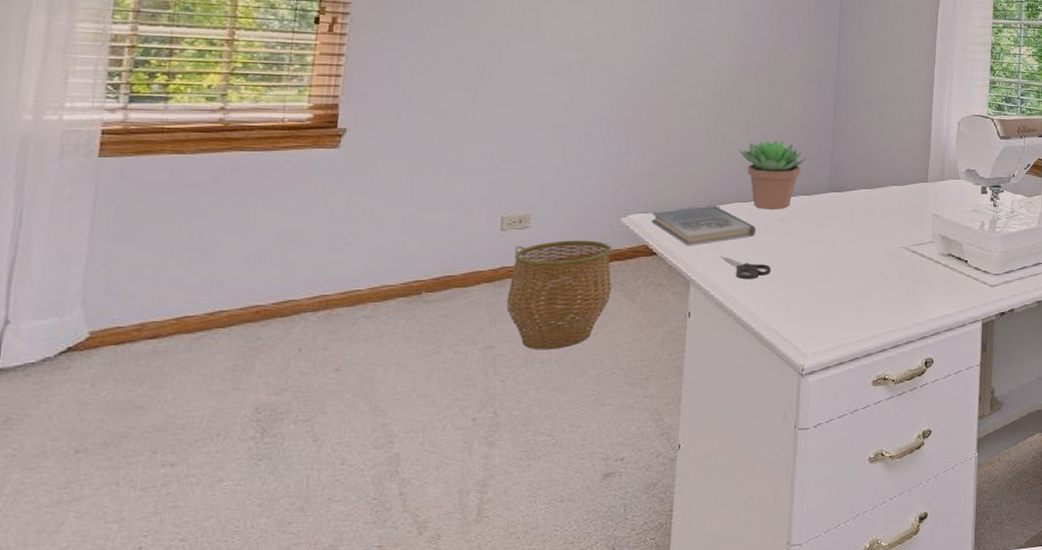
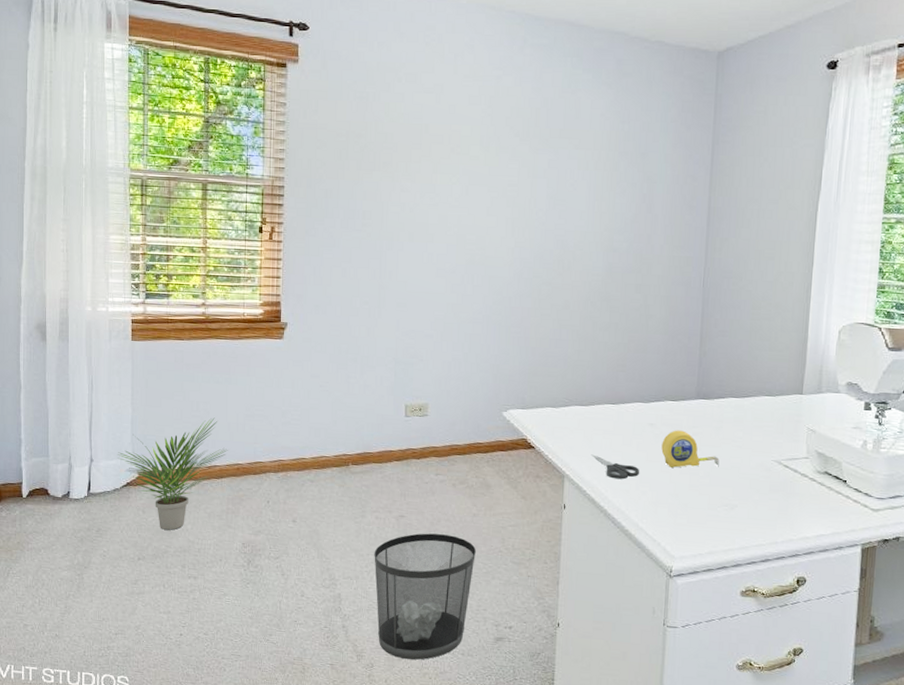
potted plant: none [54,249,243,406] -> present [117,417,228,530]
waste bin: none [449,362,584,521] -> present [374,533,477,660]
basket: present [506,240,613,350] -> none [413,429,497,525]
book: present [651,205,756,246] -> none [528,405,624,443]
succulent plant: present [739,140,807,210] -> none [607,343,674,414]
tape measure: none [793,224,851,262] -> present [661,430,719,468]

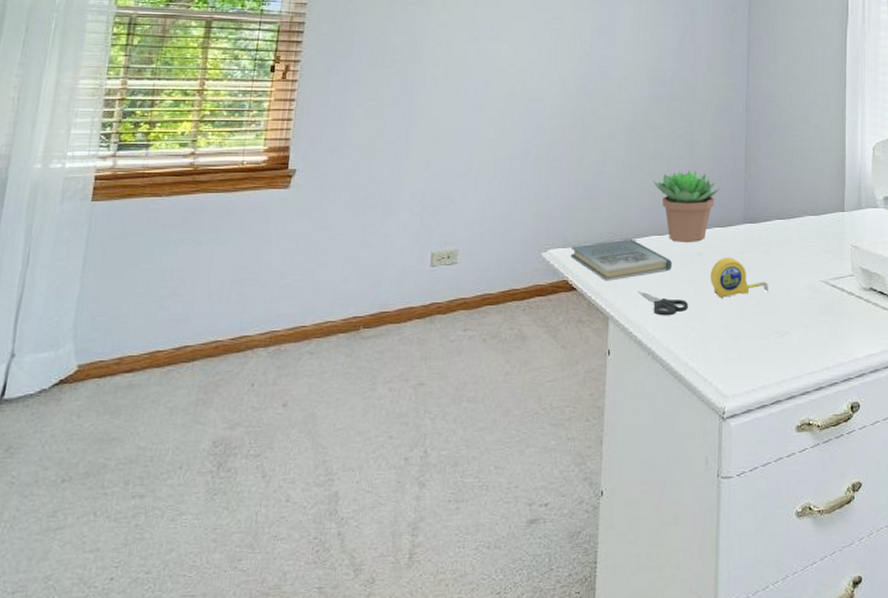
potted plant: present [117,417,228,530] -> none [51,286,205,437]
waste bin: present [374,533,477,660] -> none [383,400,509,565]
book: none [528,405,624,443] -> present [570,239,672,281]
succulent plant: none [607,343,674,414] -> present [653,171,720,243]

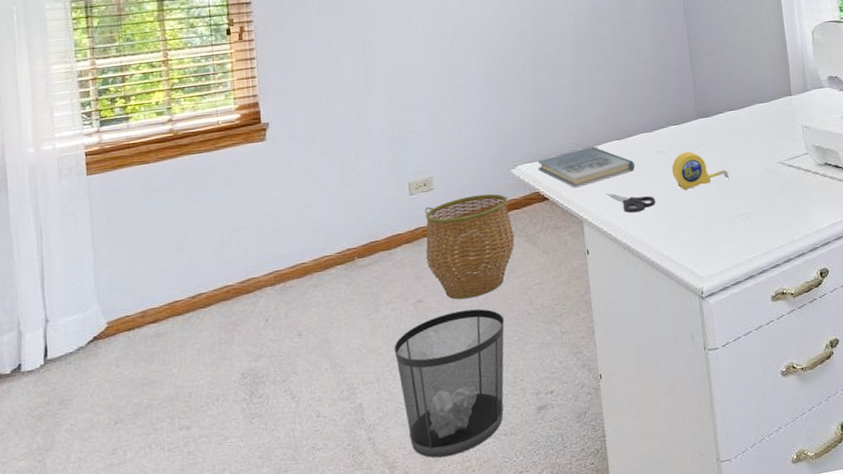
waste bin: none [383,400,509,565] -> present [394,308,505,458]
basket: none [436,275,534,388] -> present [424,193,515,300]
succulent plant: present [653,171,720,243] -> none [605,75,670,144]

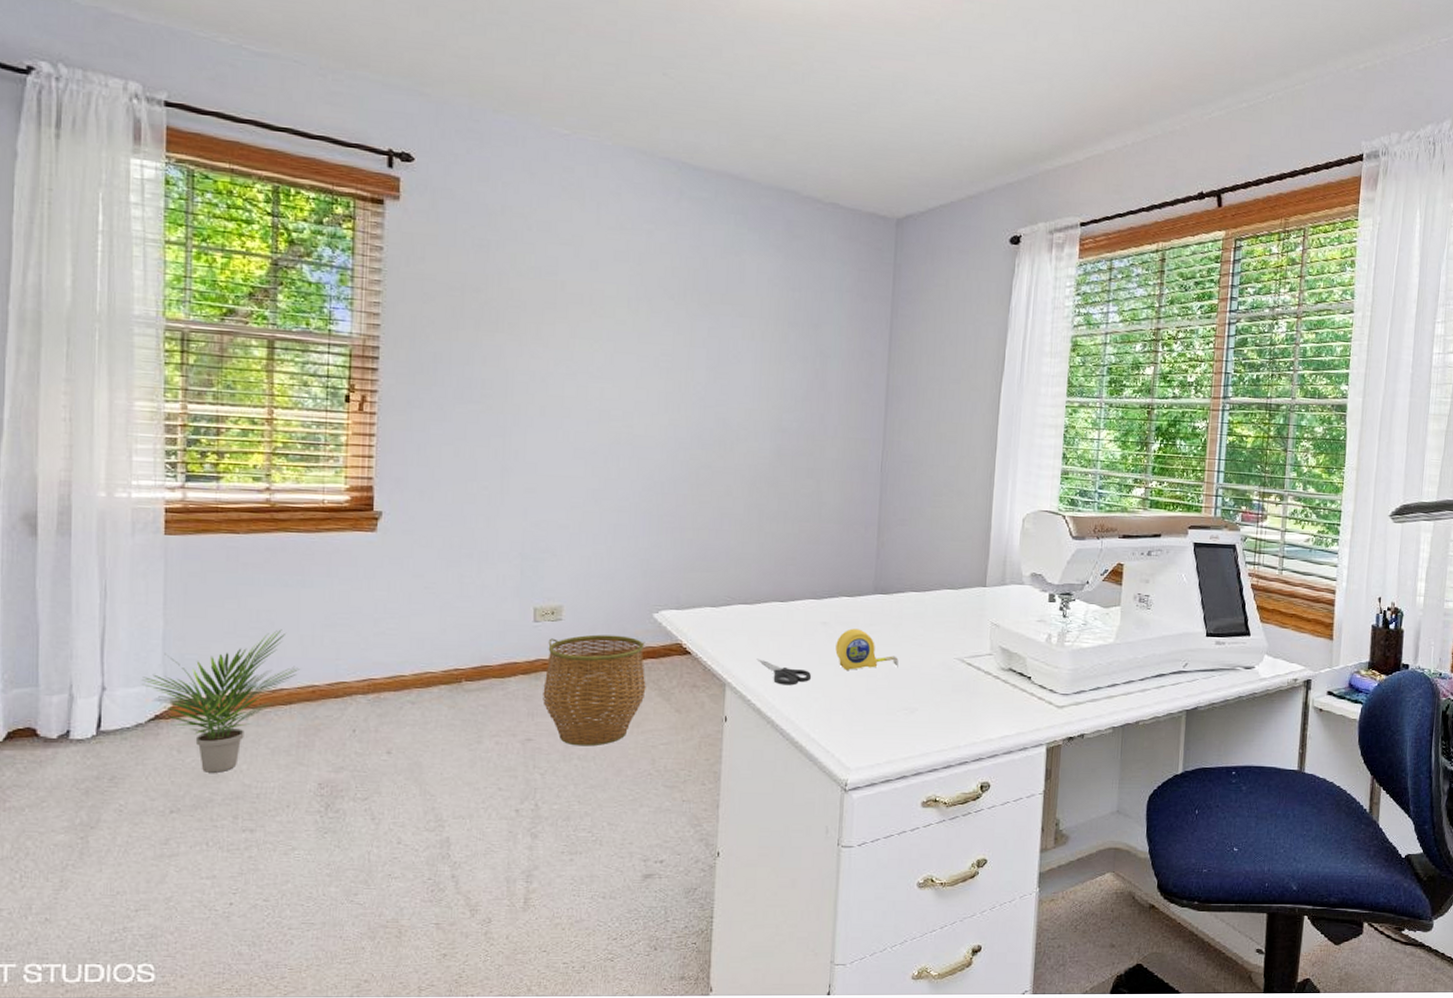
potted plant: none [78,240,214,381] -> present [141,629,300,773]
waste bin: present [394,308,505,458] -> none [493,758,622,909]
book: present [537,146,635,188] -> none [684,603,794,647]

